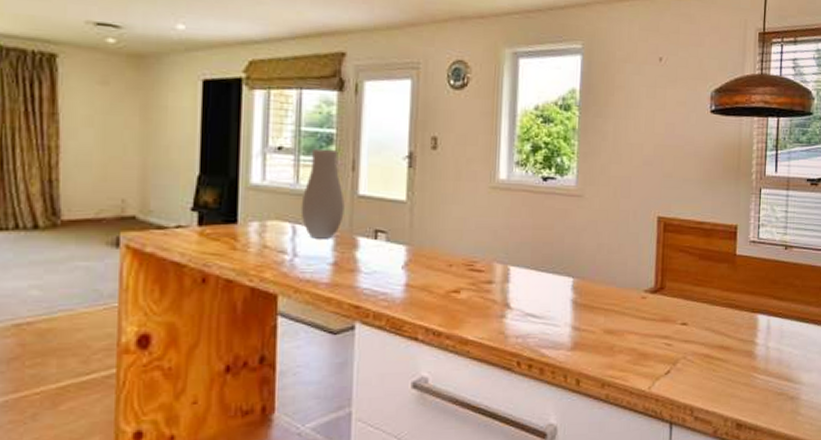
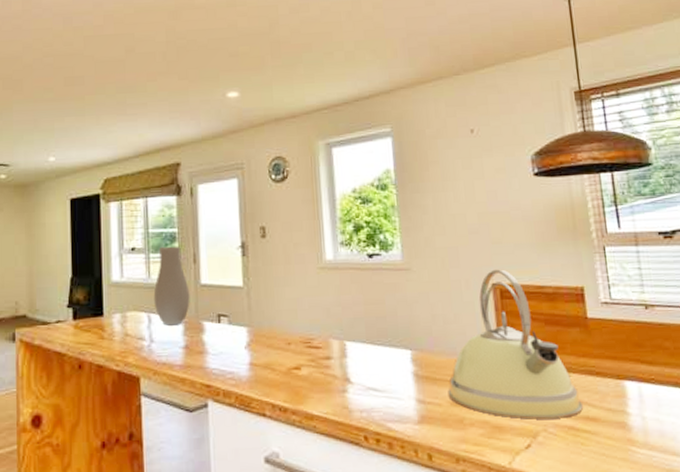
kettle: none [602,202,720,348] -> present [448,269,583,420]

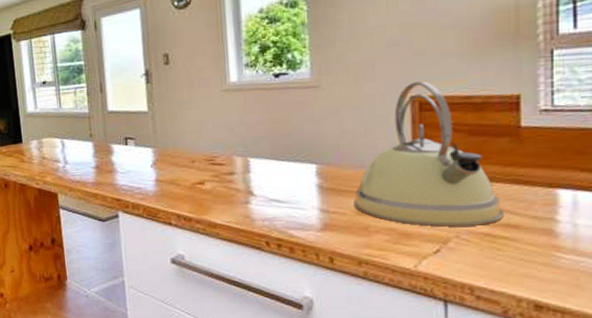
vase: present [153,246,190,326] -> none [65,77,99,149]

